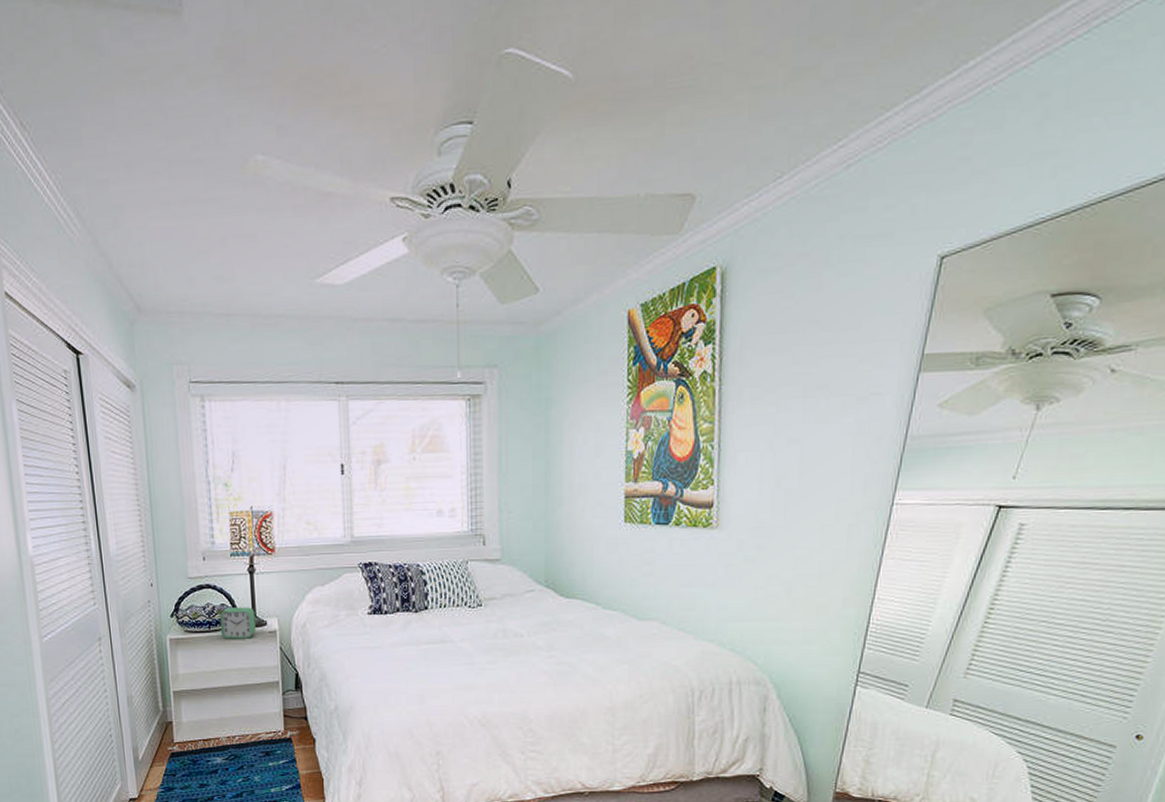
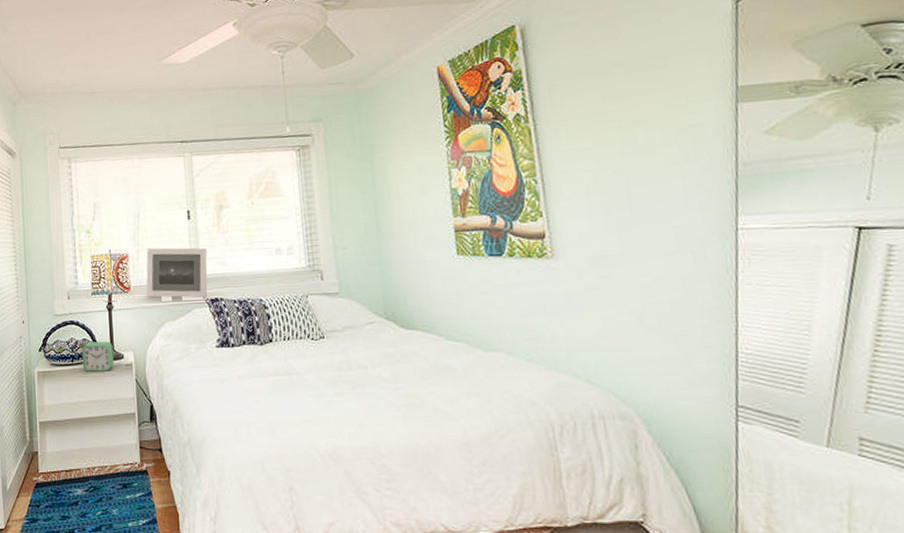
picture frame: none [292,505,362,562] -> present [146,247,208,298]

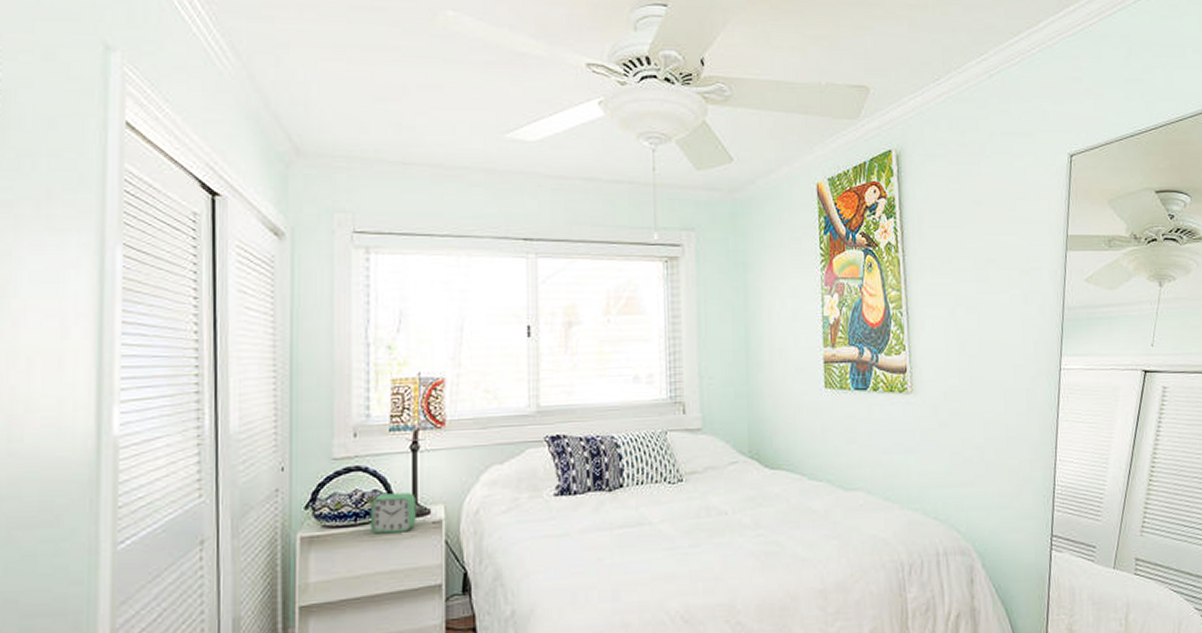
picture frame: present [146,247,208,298] -> none [466,371,550,435]

